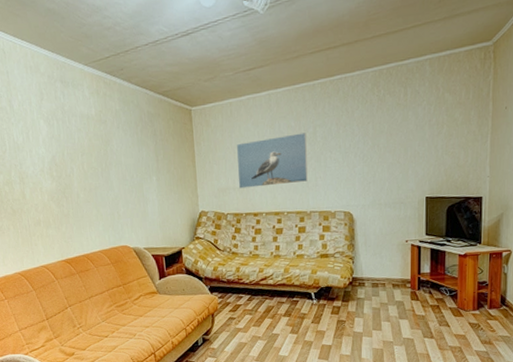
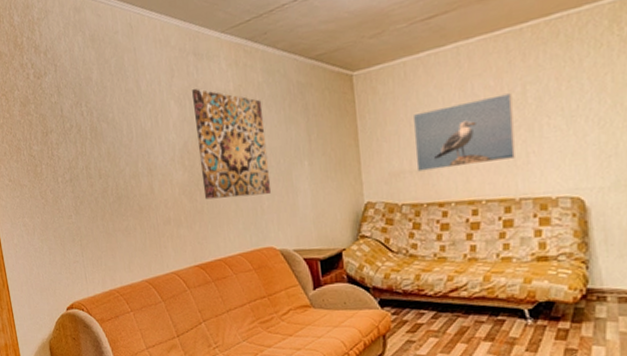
wall art: none [59,110,127,205] -> present [192,88,272,200]

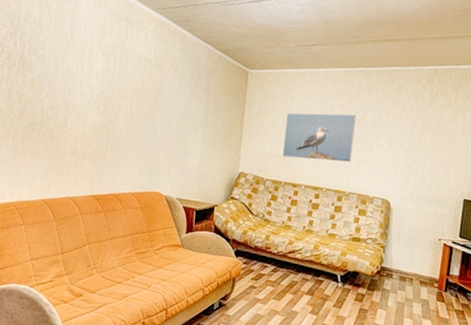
wall art: present [192,88,272,200] -> none [111,48,175,148]

